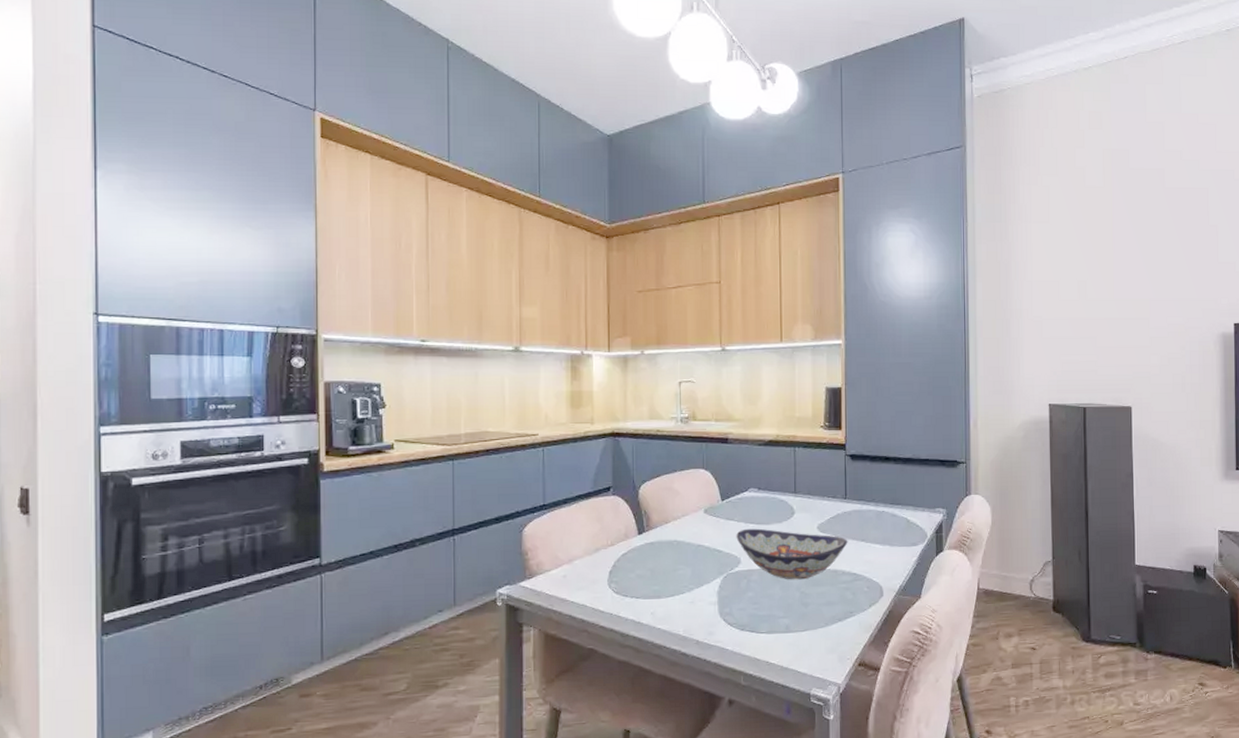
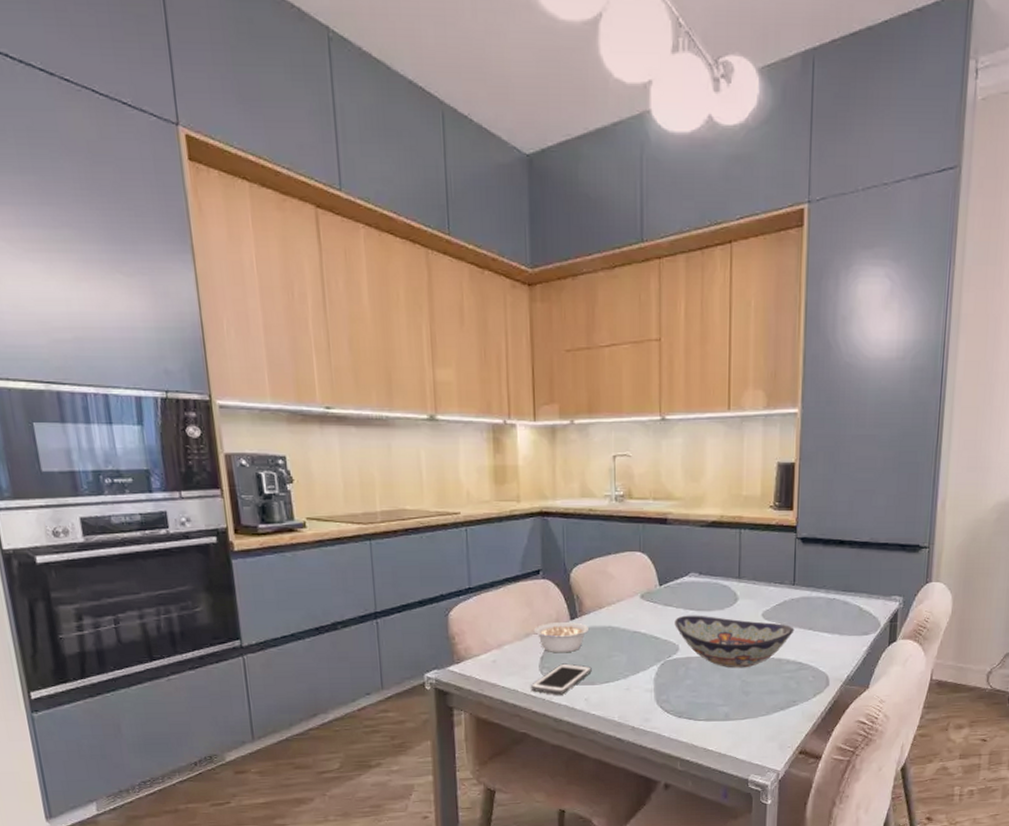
cell phone: none [598,577,658,609] -> present [530,663,592,695]
legume: none [603,537,656,568] -> present [533,622,590,653]

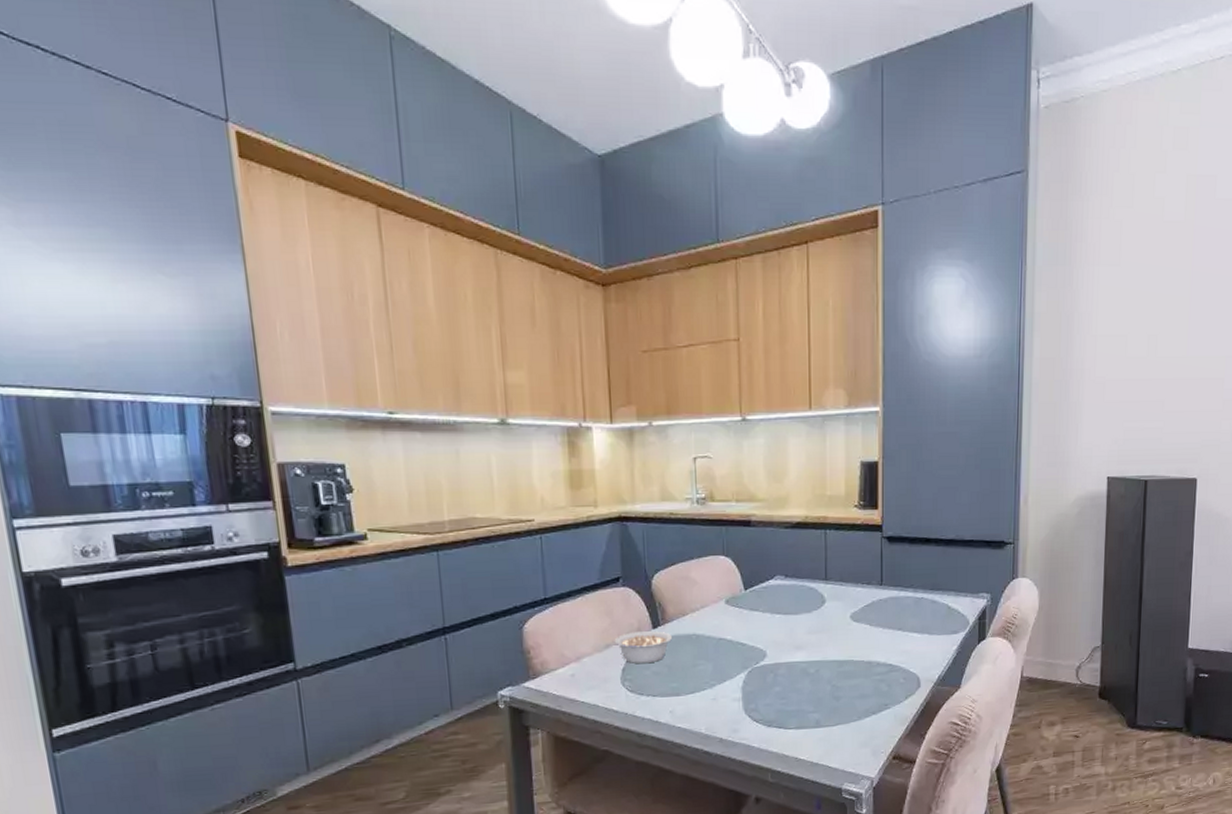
cell phone: present [530,663,592,695] -> none [611,674,676,708]
decorative bowl: present [675,615,795,668] -> none [761,619,884,673]

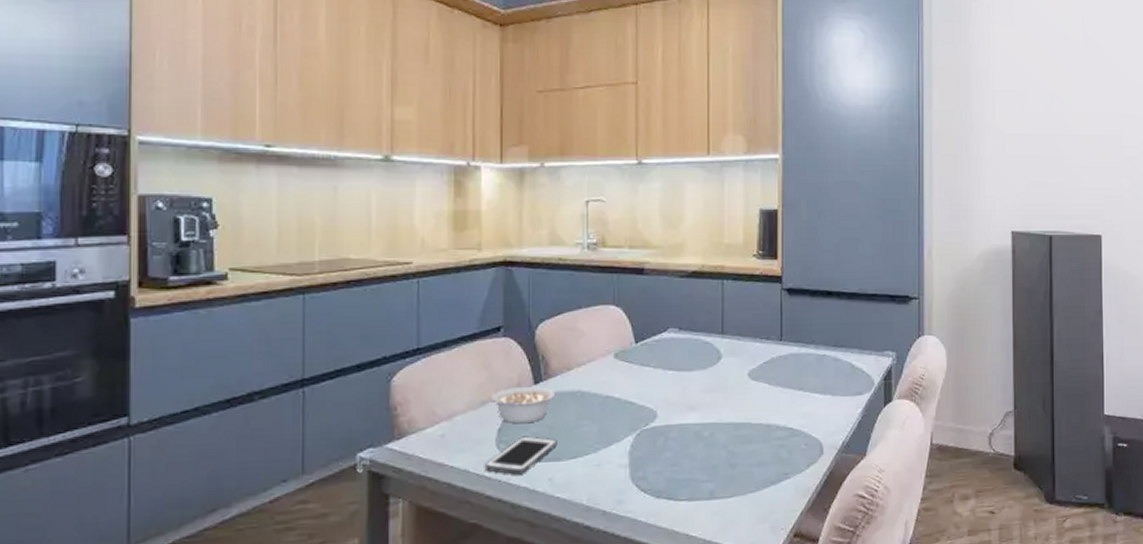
cell phone: none [611,674,676,708] -> present [484,436,557,475]

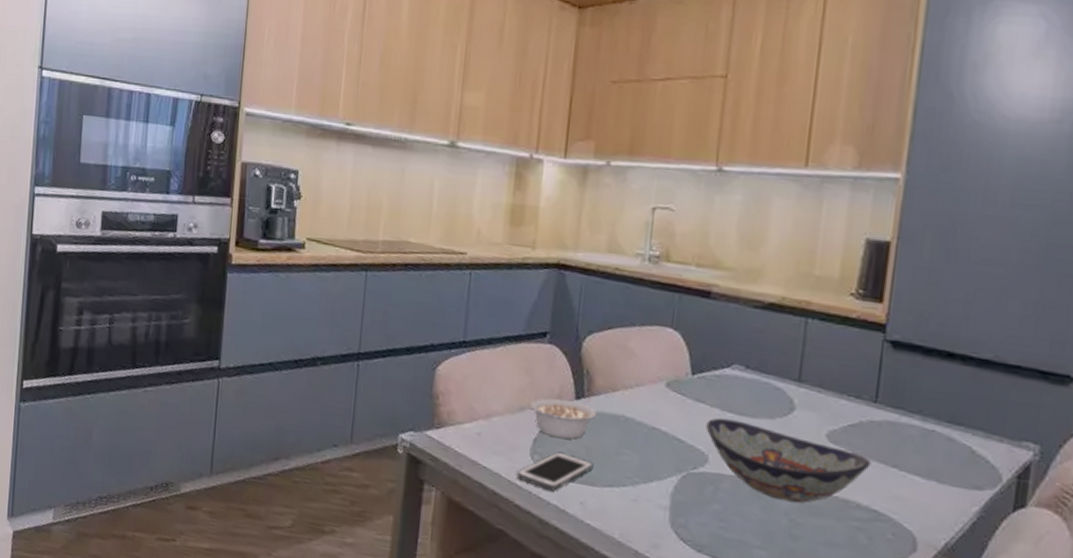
decorative bowl: none [652,375,784,437] -> present [706,417,872,504]

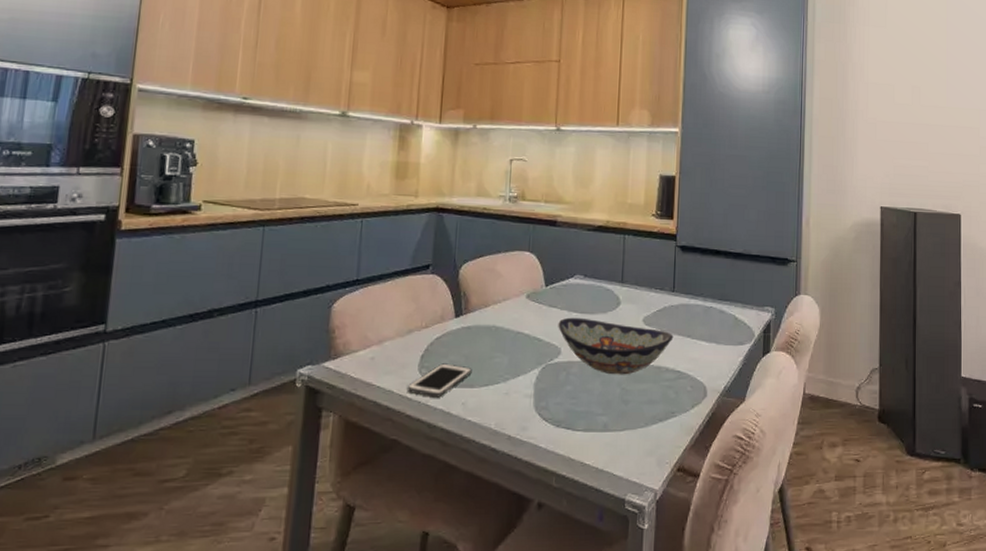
legume: present [529,398,597,439] -> none [417,319,474,352]

